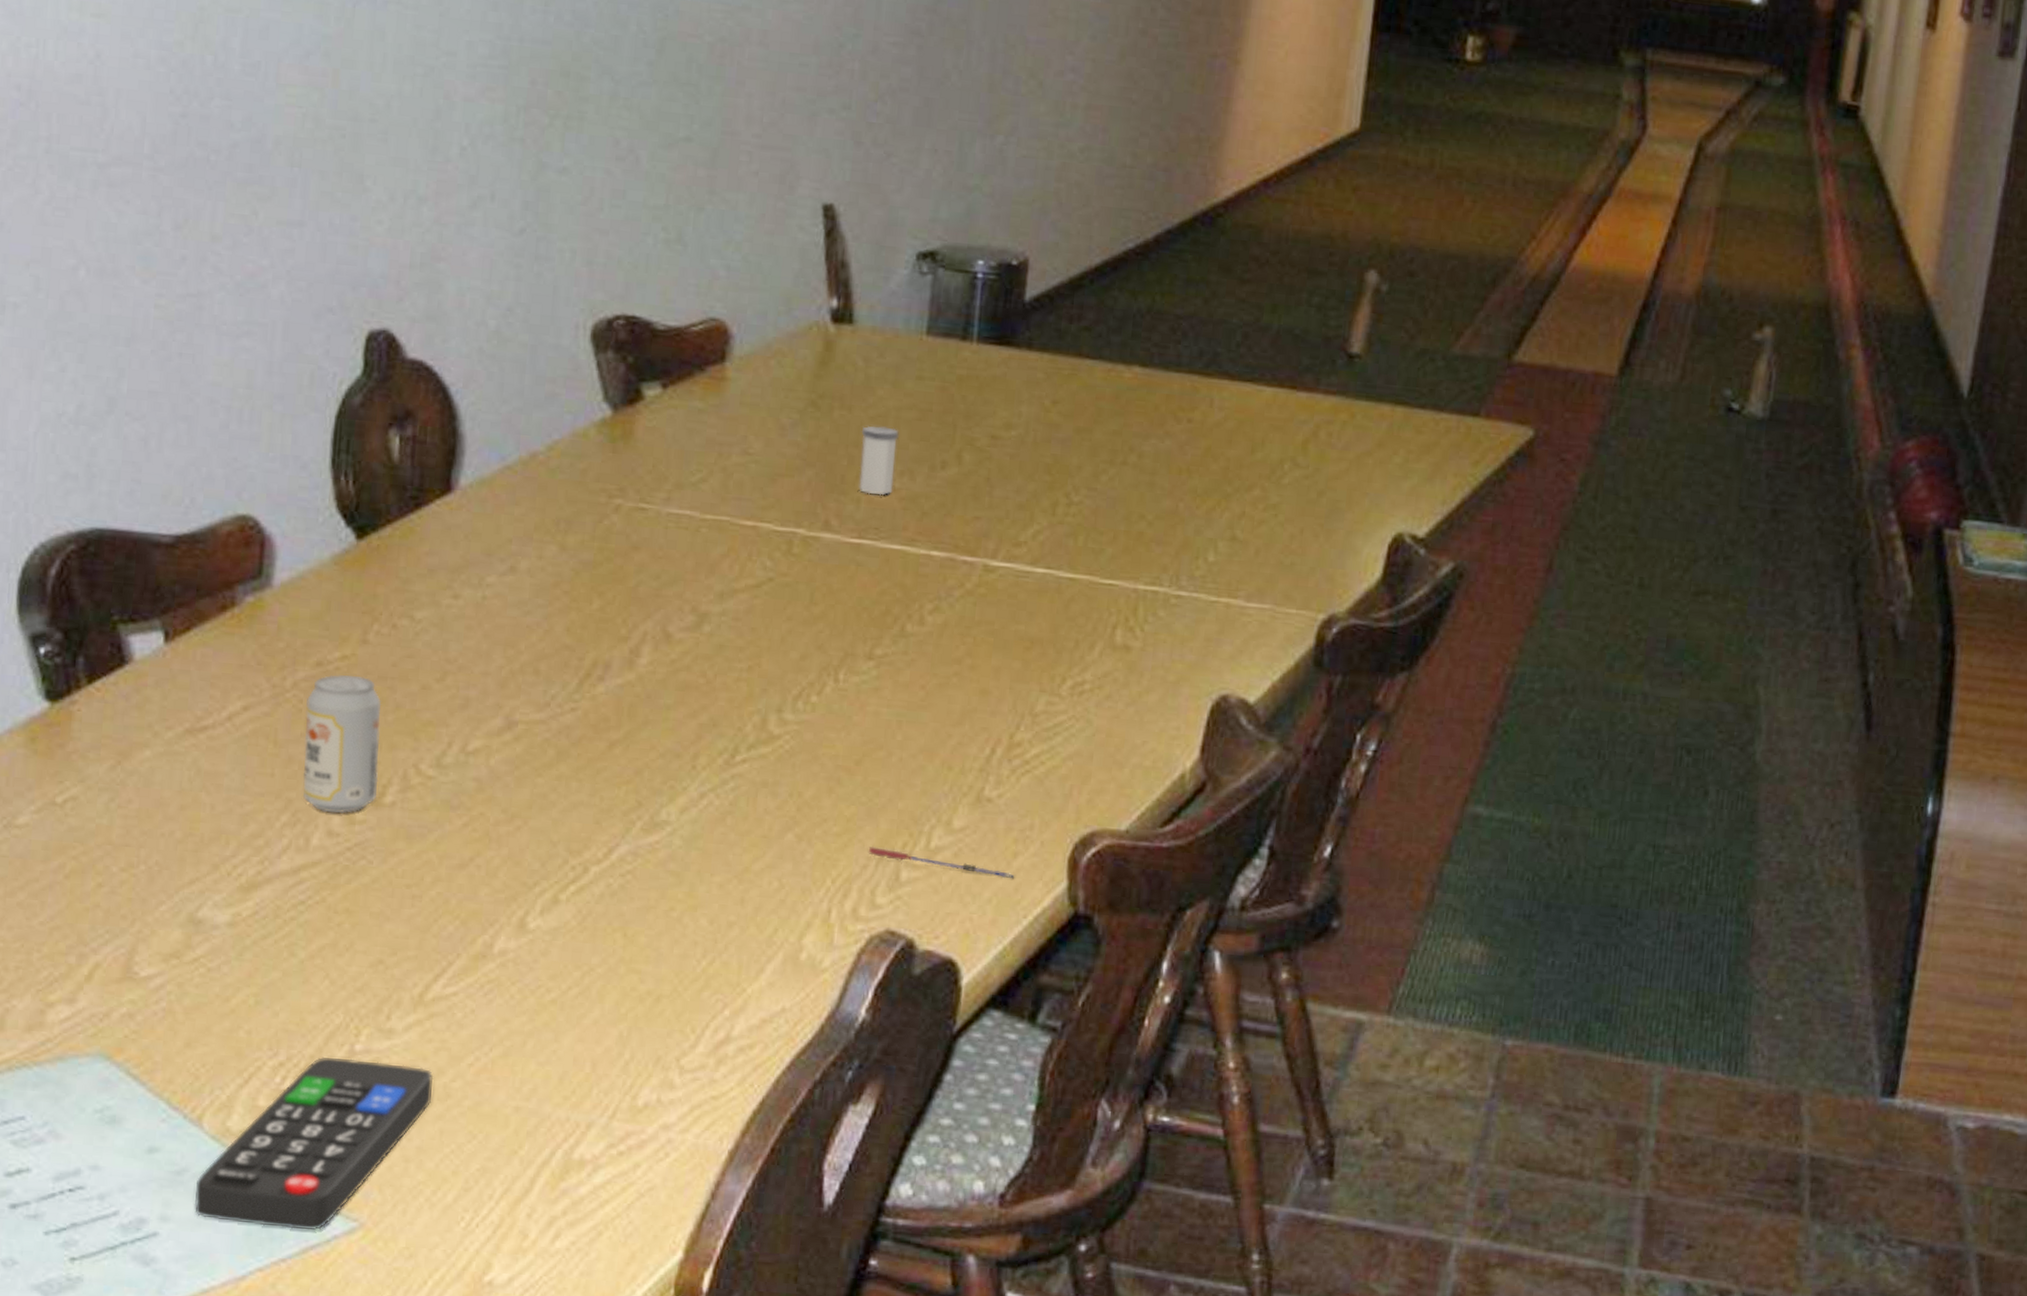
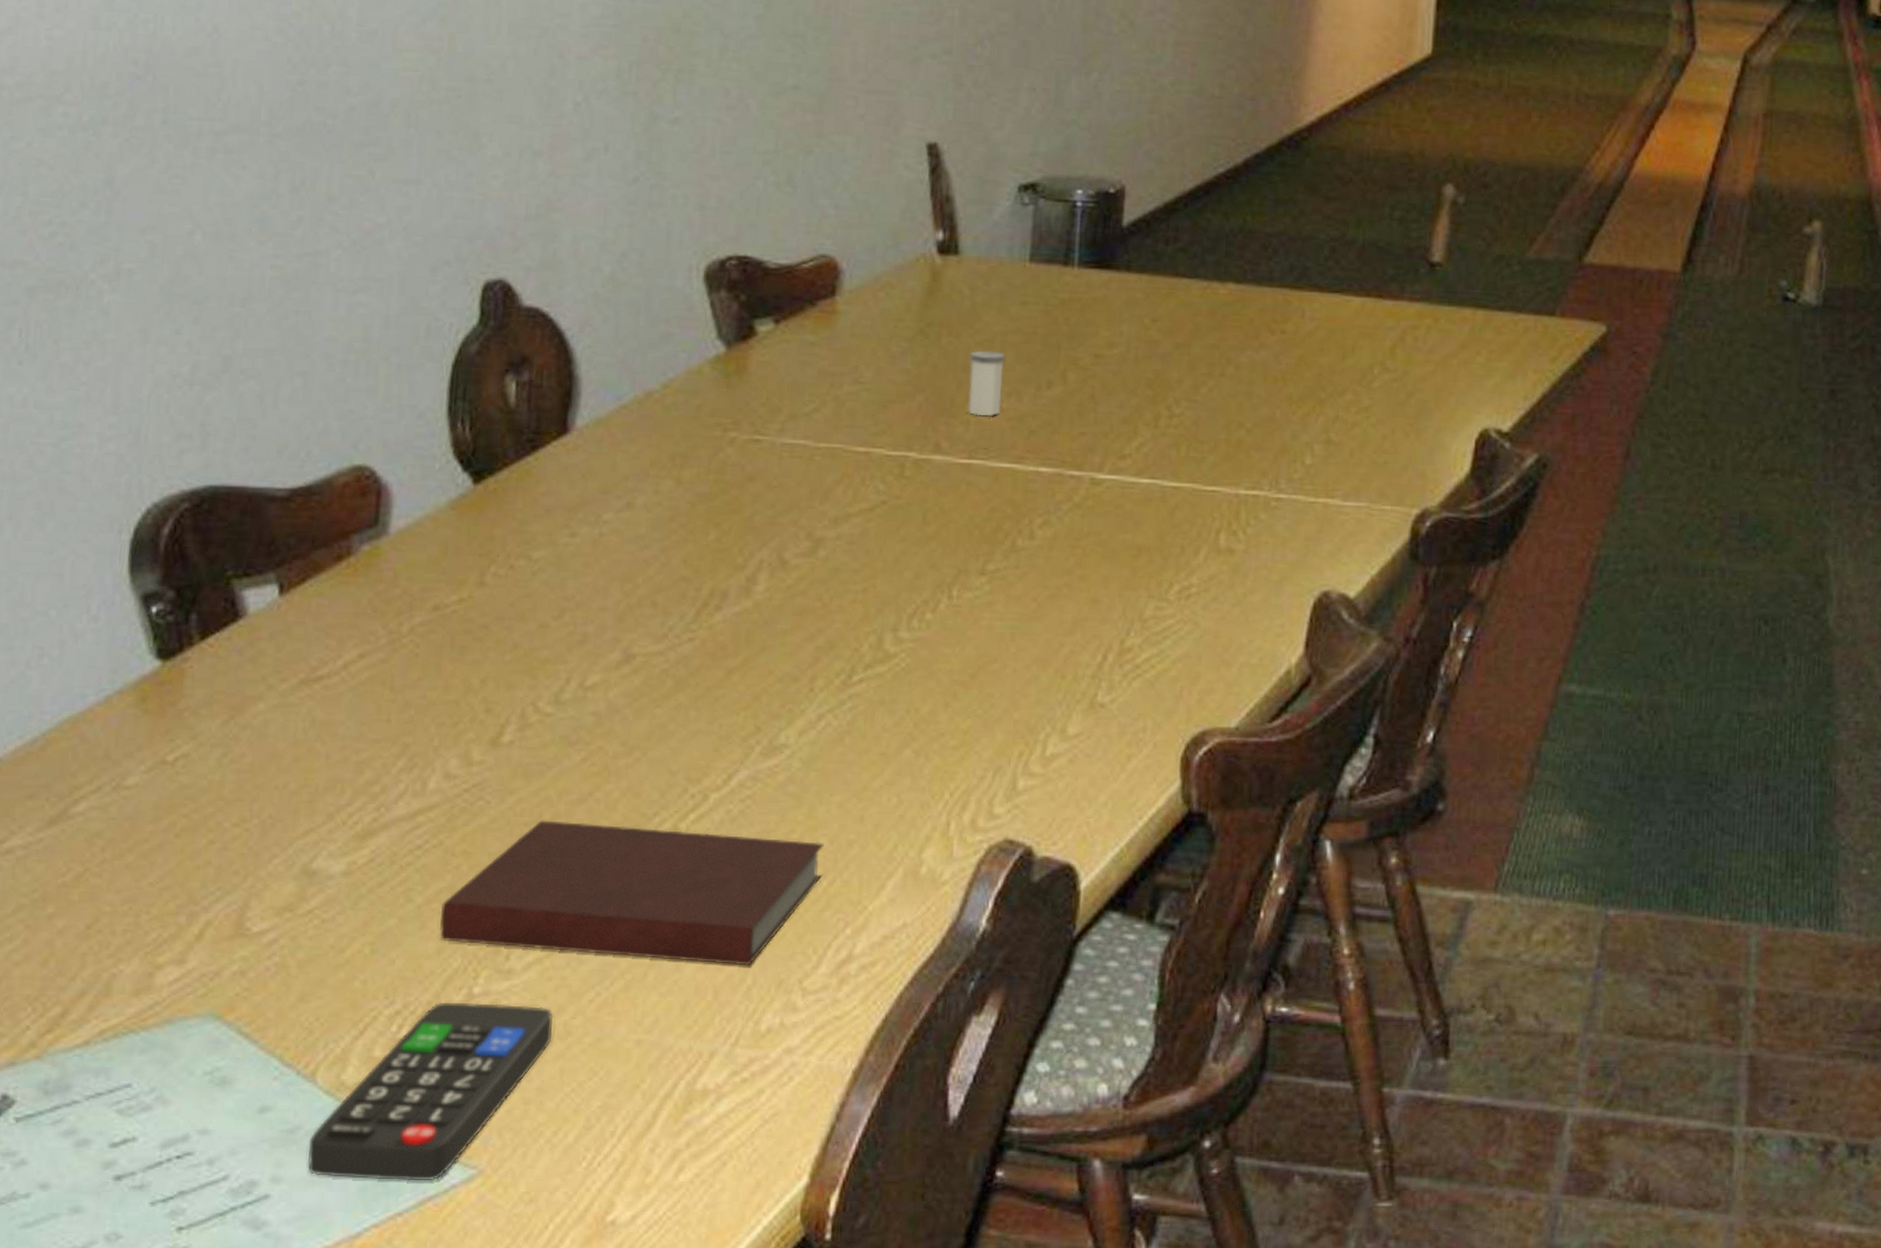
beverage can: present [303,675,382,814] -> none [420,618,499,756]
notebook: none [322,883,704,1041] -> present [439,820,824,966]
pen: present [868,846,1015,879] -> none [985,757,1130,782]

